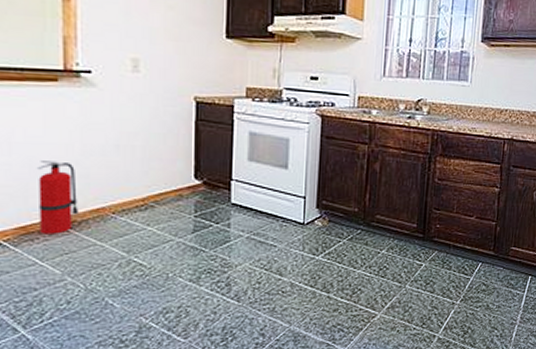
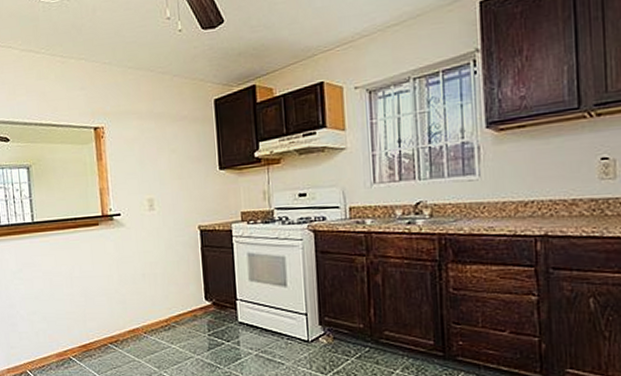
fire extinguisher: present [36,161,79,234] -> none [89,290,121,351]

